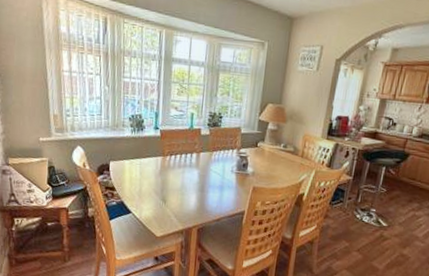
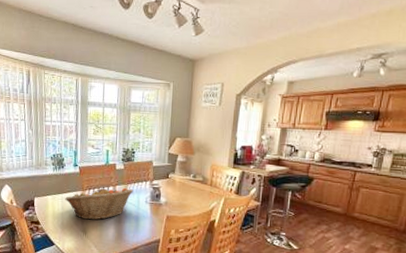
fruit basket: none [144,154,219,188] -> present [65,187,134,220]

